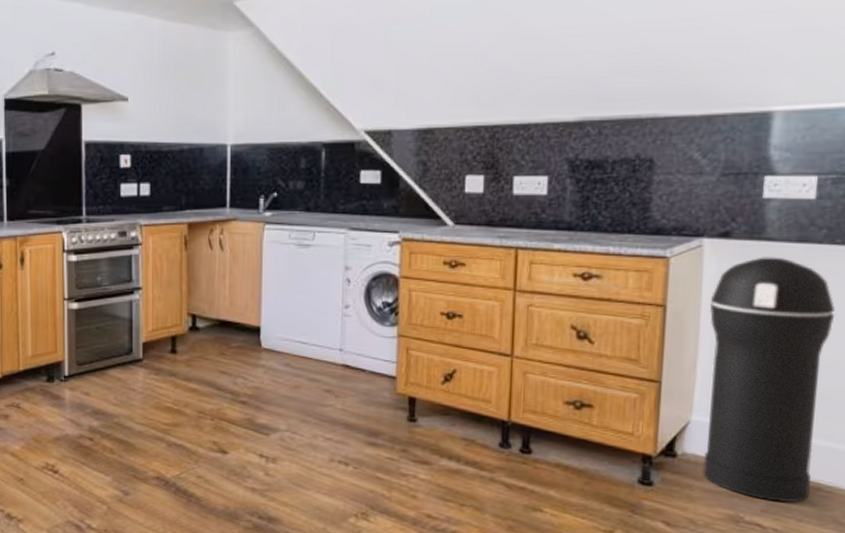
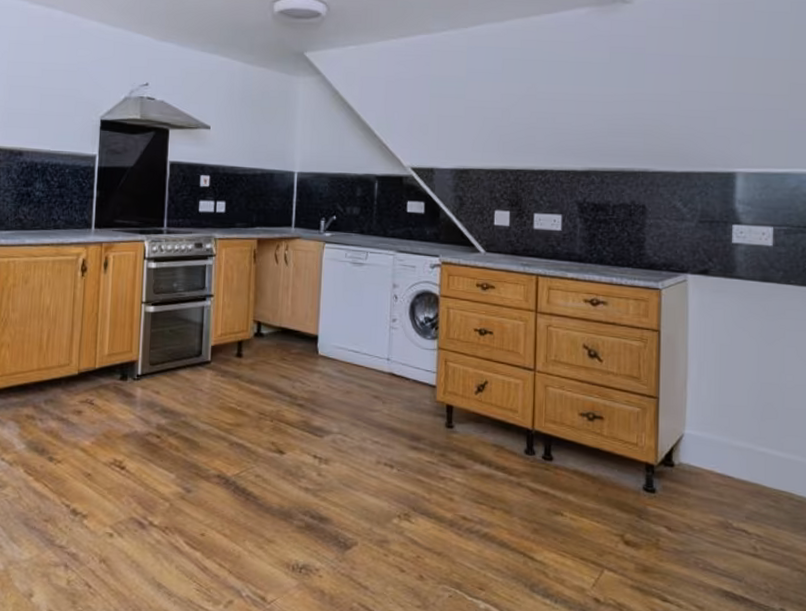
trash can: present [703,257,836,503] -> none [695,292,794,511]

